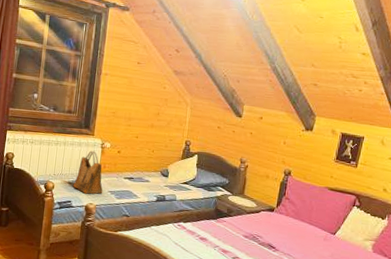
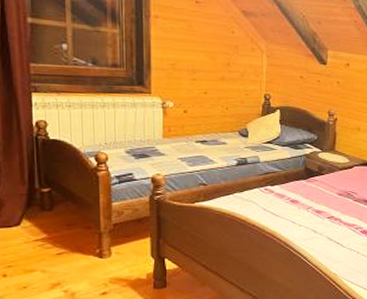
grocery bag: present [73,151,103,194] -> none [132,112,171,164]

